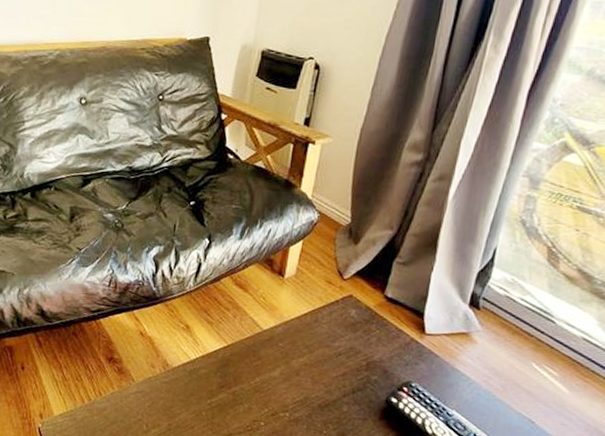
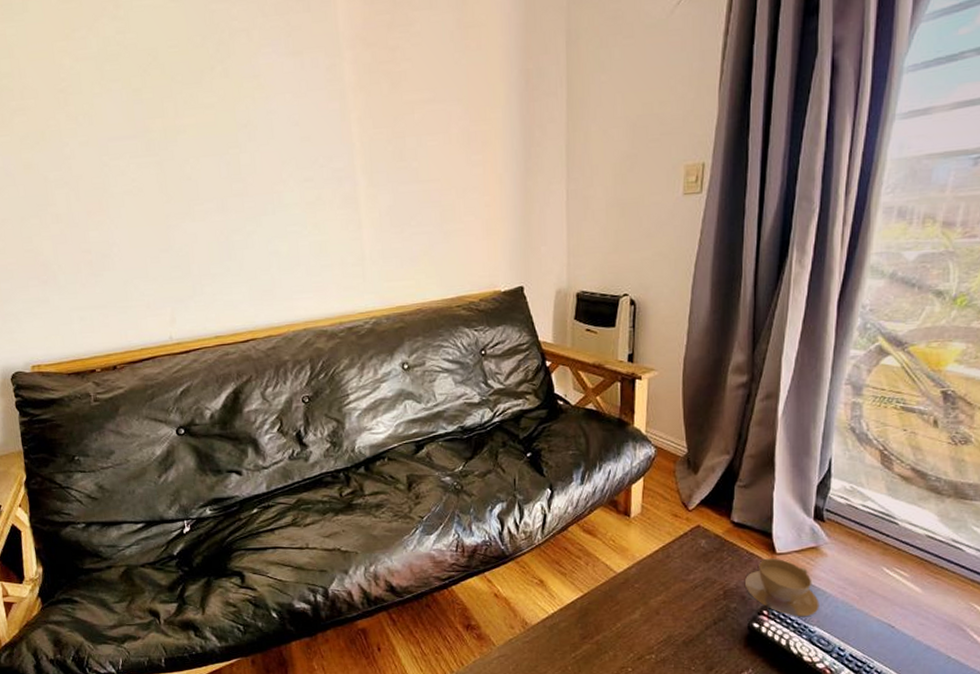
teacup: none [388,337,462,400] -> present [744,558,819,617]

